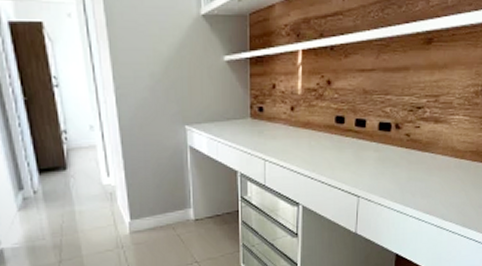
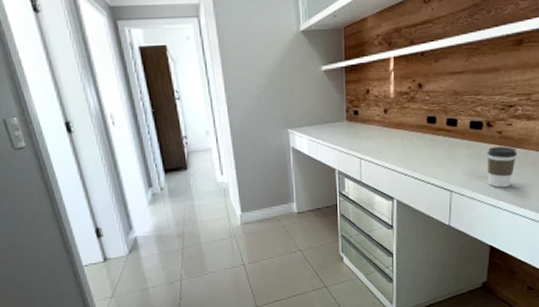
coffee cup: none [395,150,425,193] -> present [487,146,518,188]

